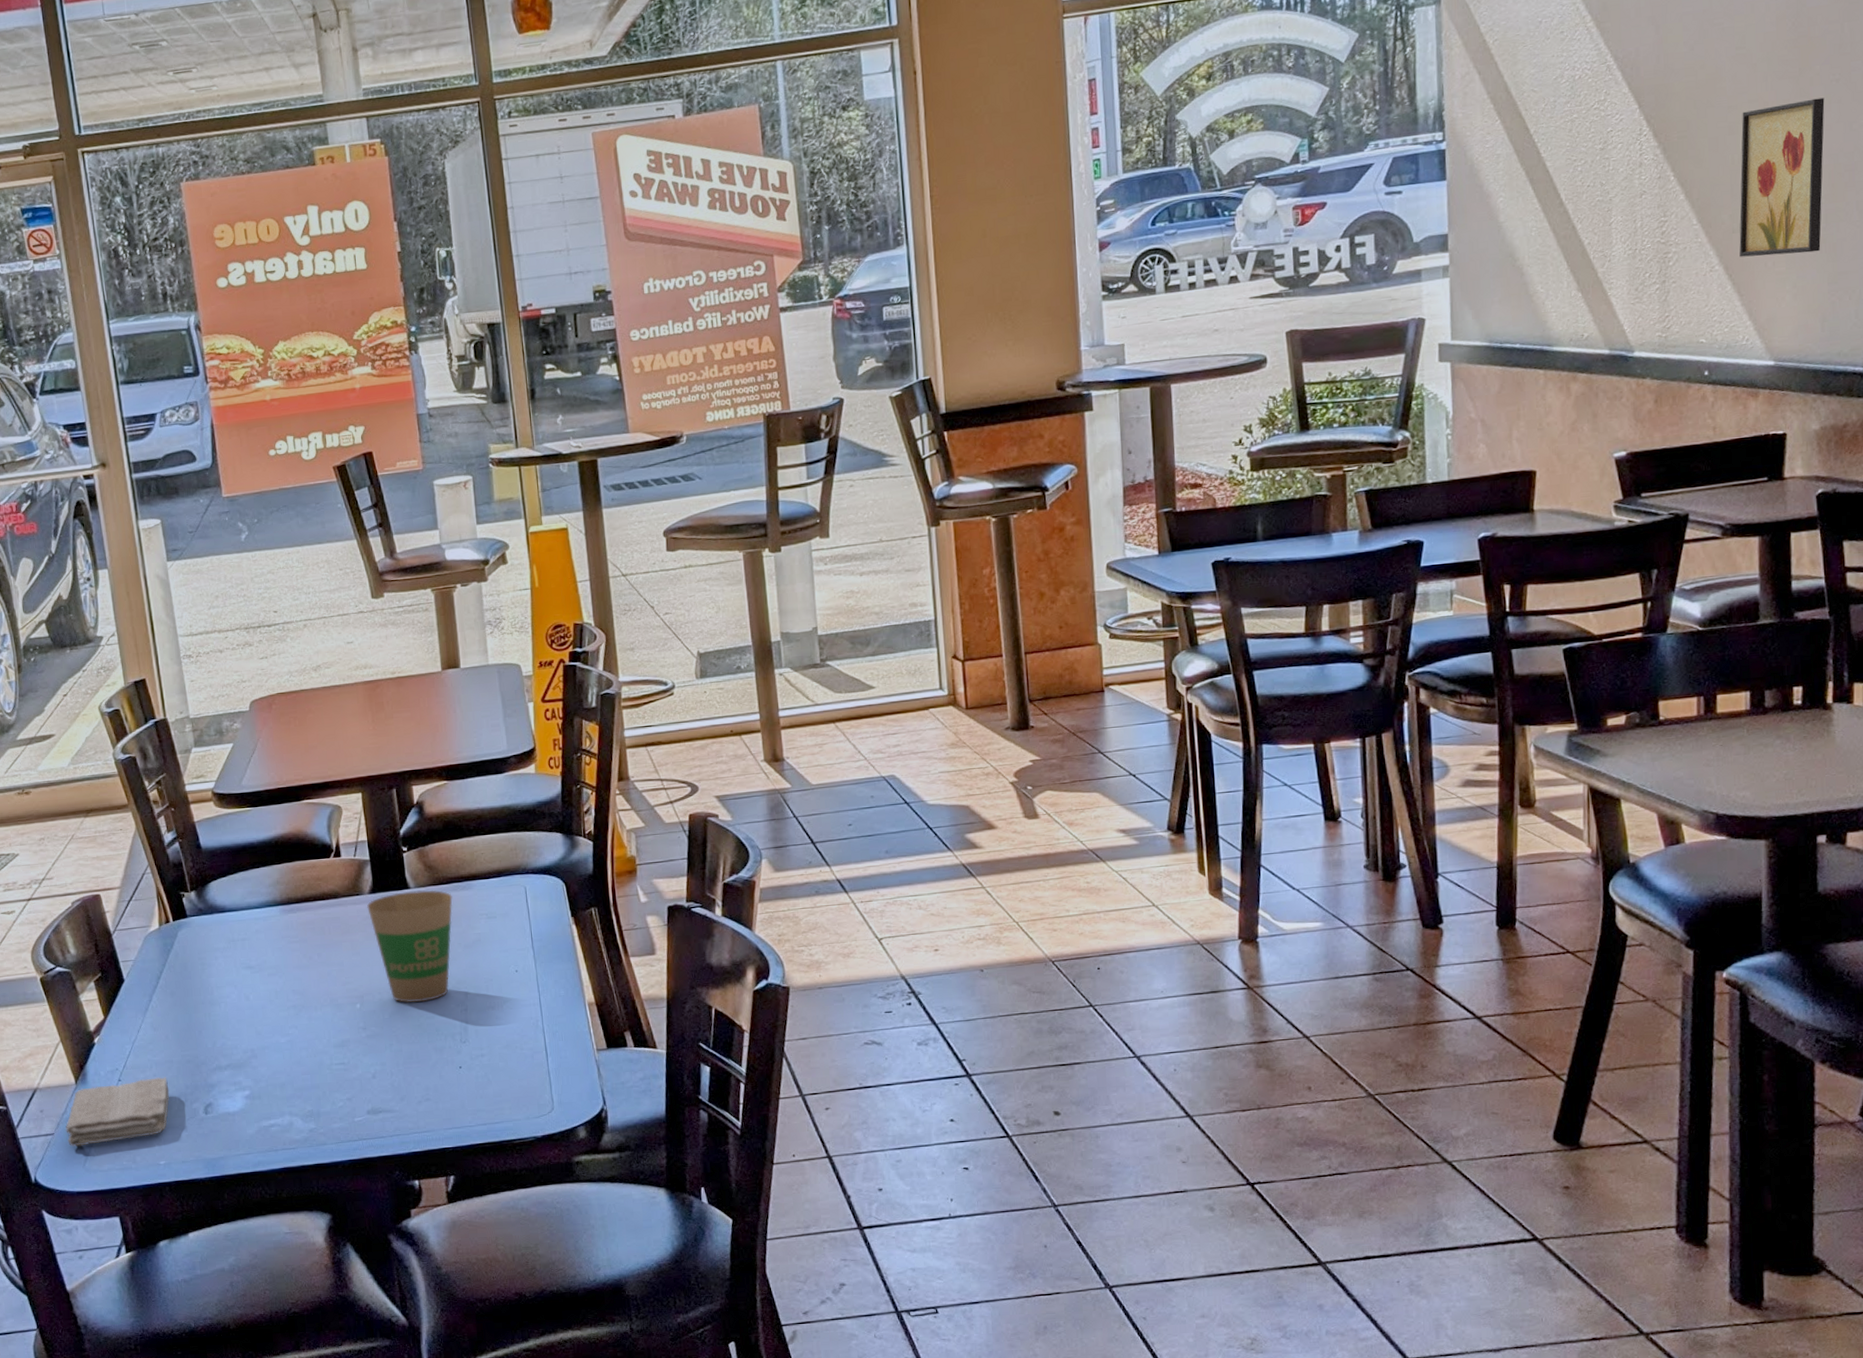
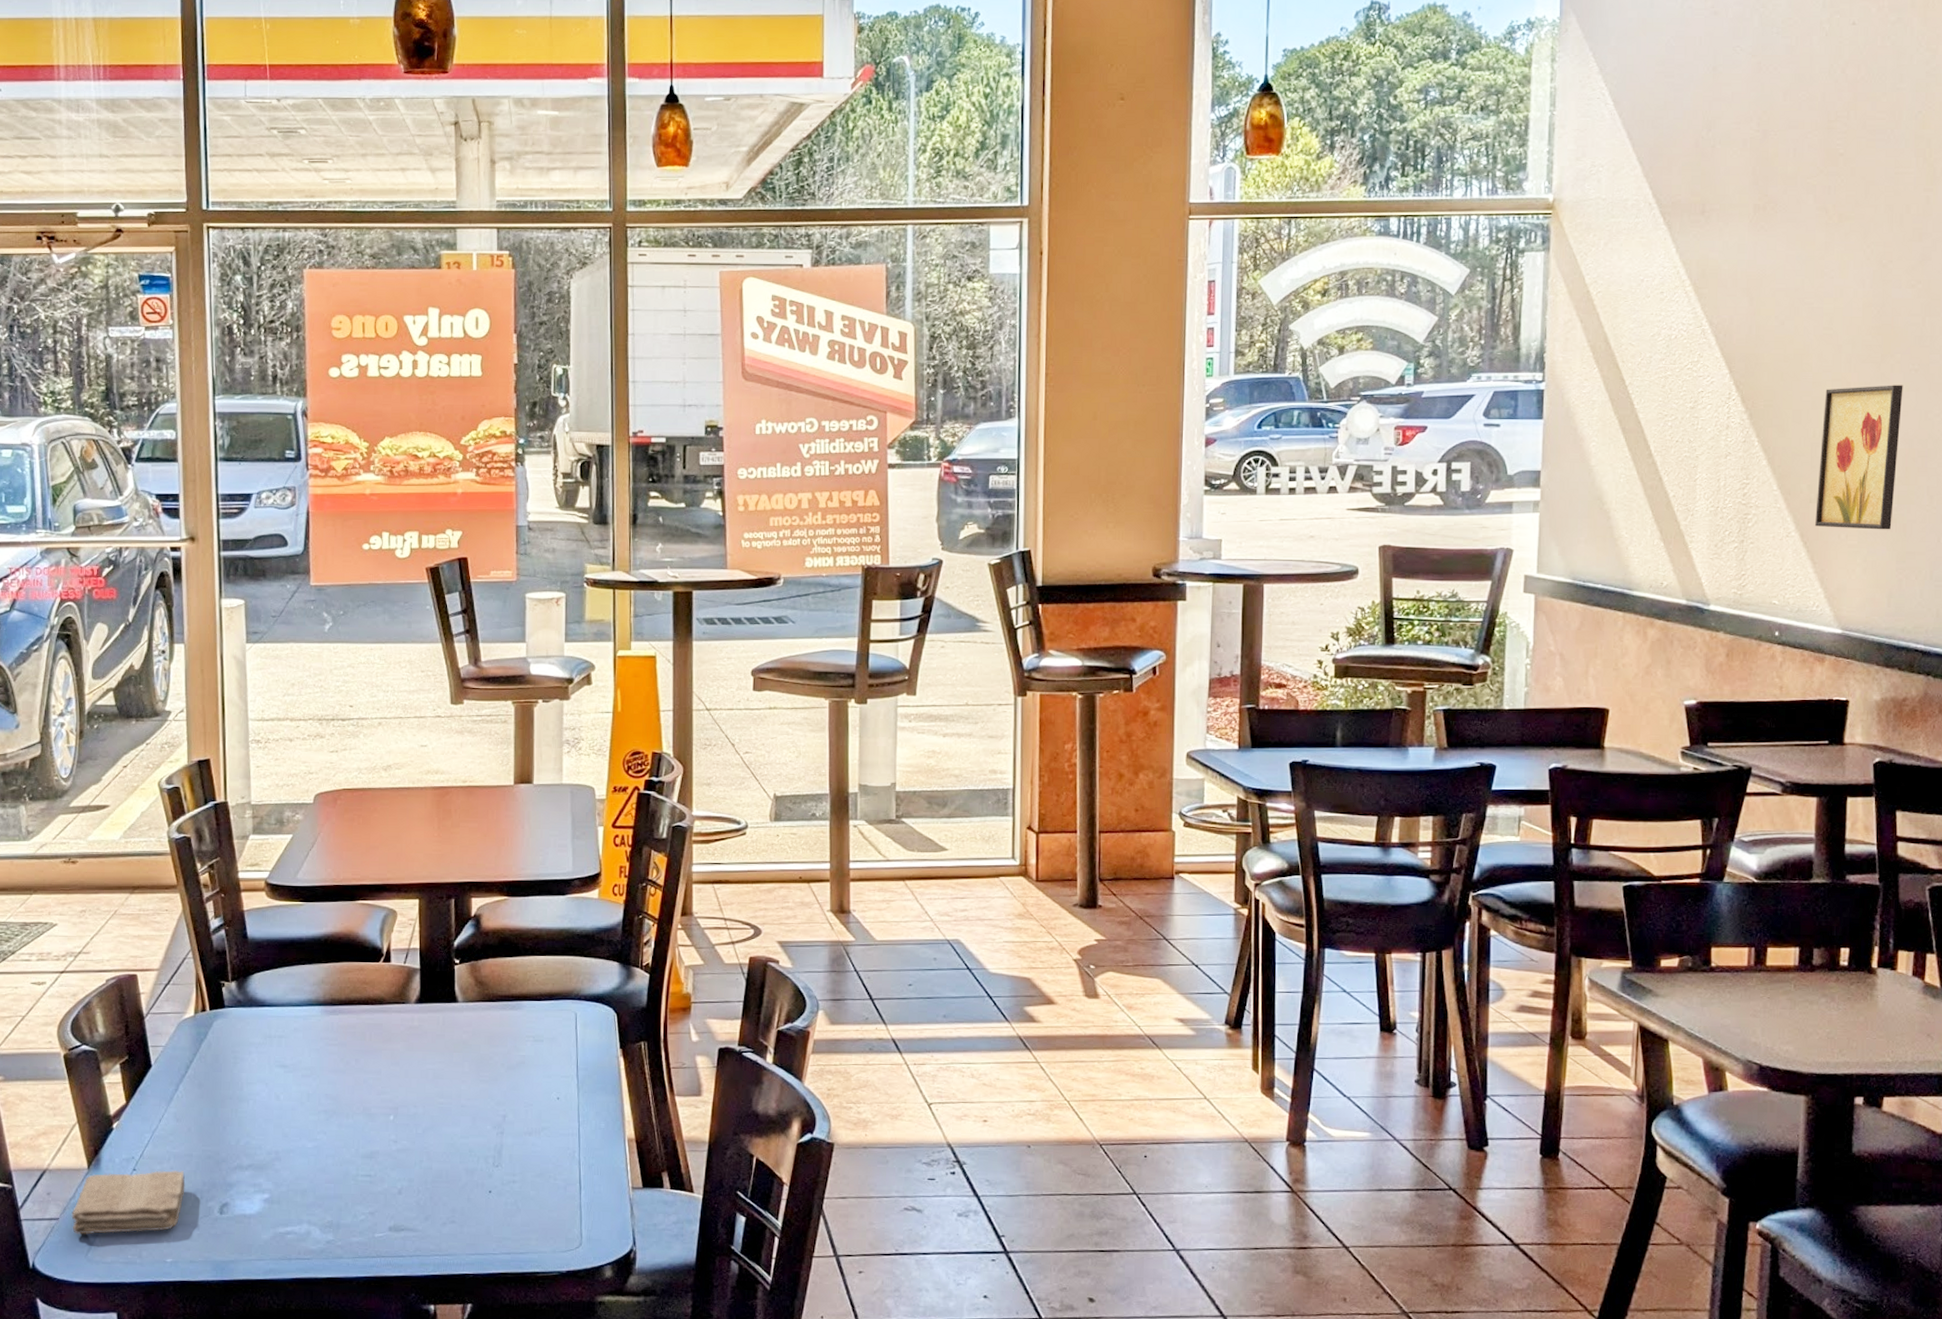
paper cup: present [367,890,453,1003] -> none [412,1005,501,1121]

